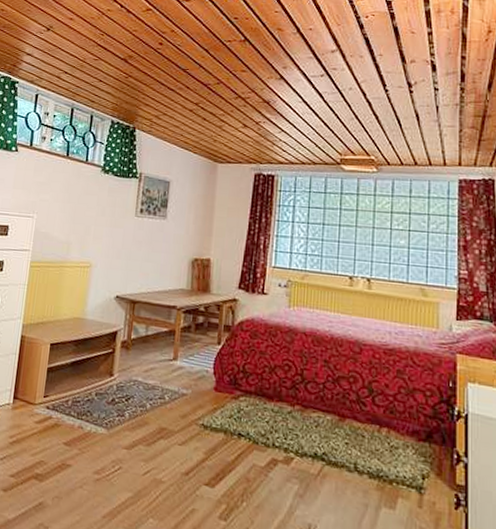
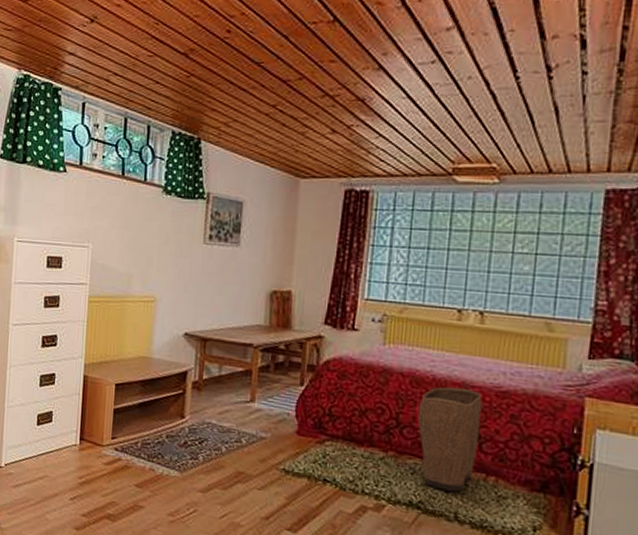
laundry basket: none [319,345,373,443] -> present [417,386,483,492]

